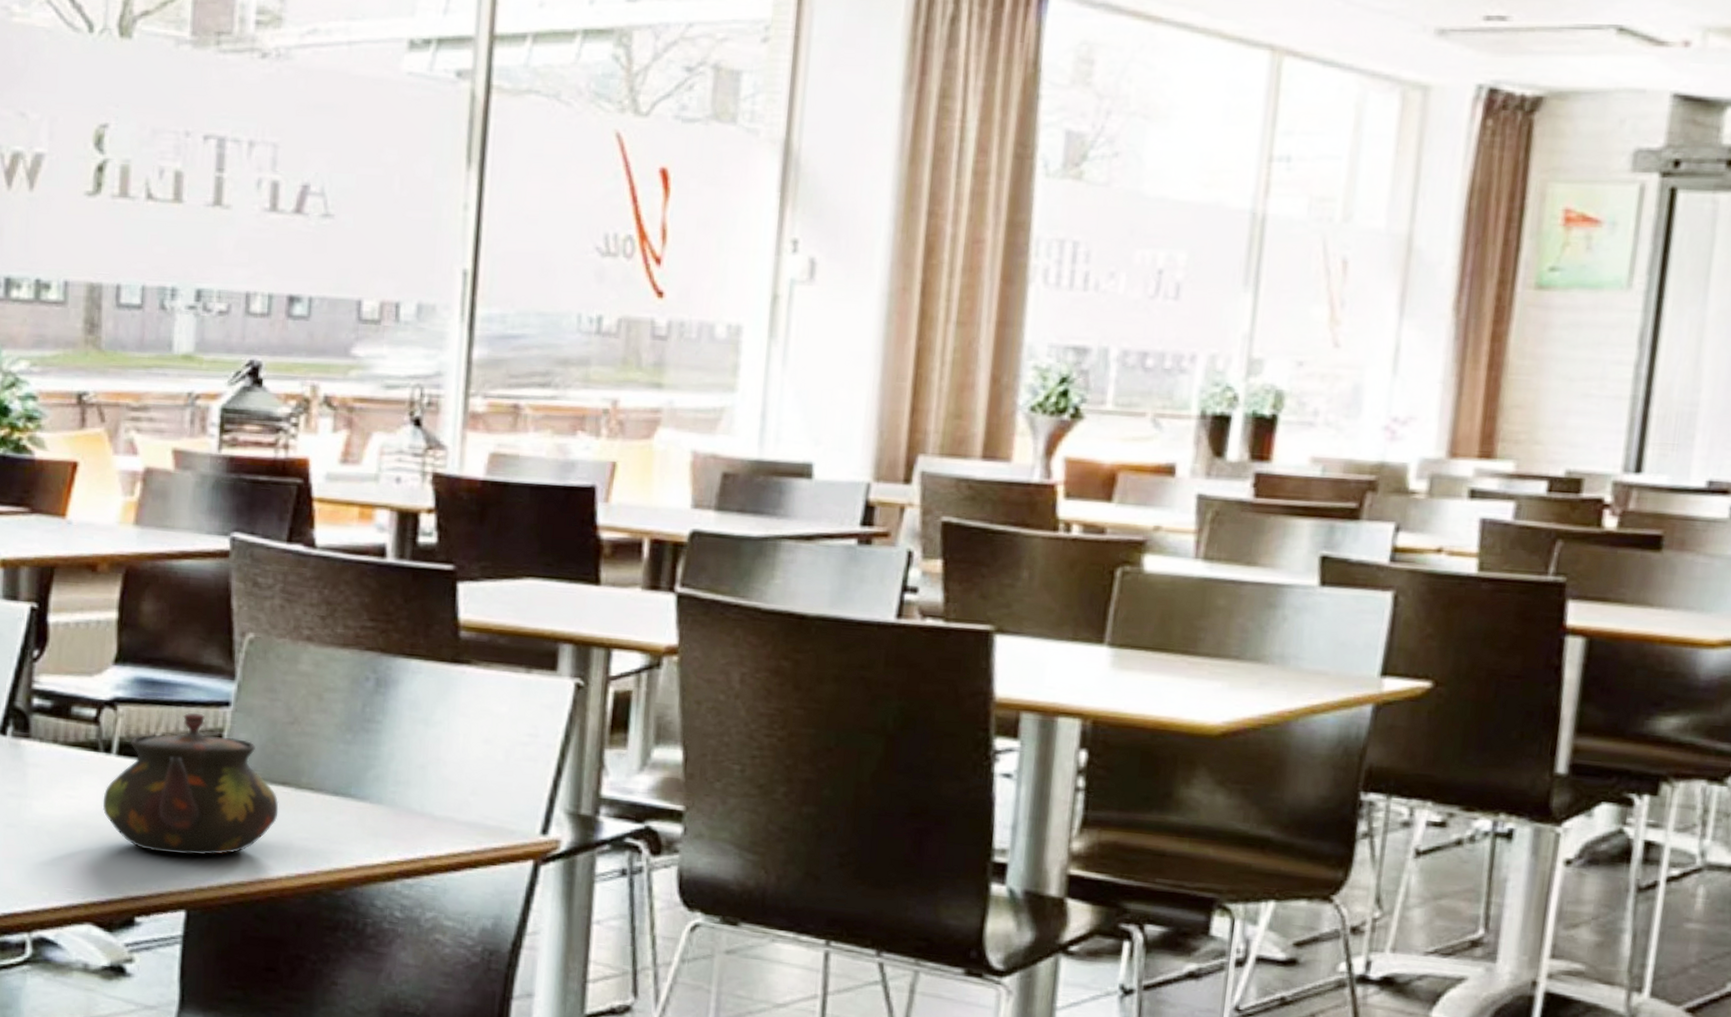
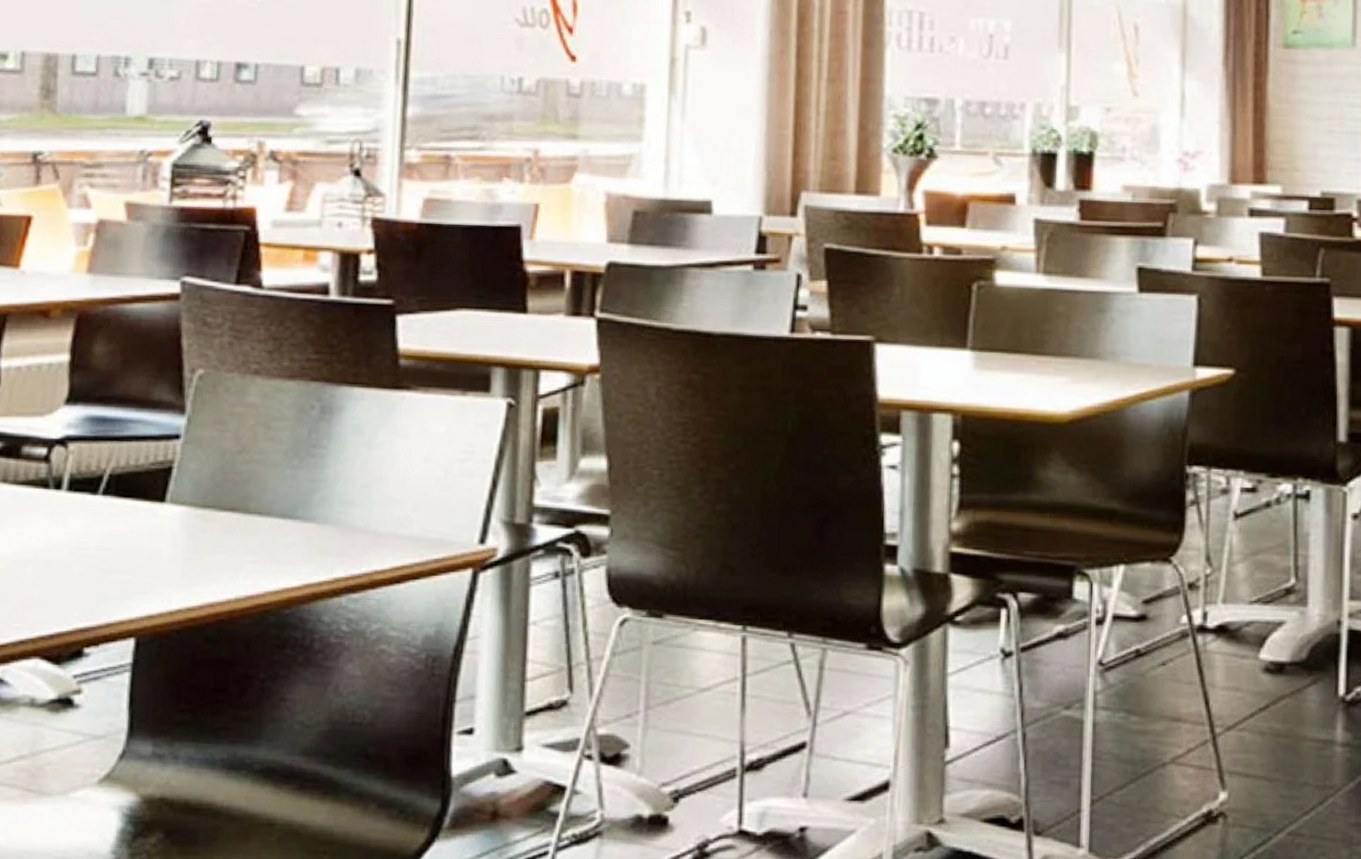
teapot: present [102,712,279,856] -> none [52,446,228,584]

